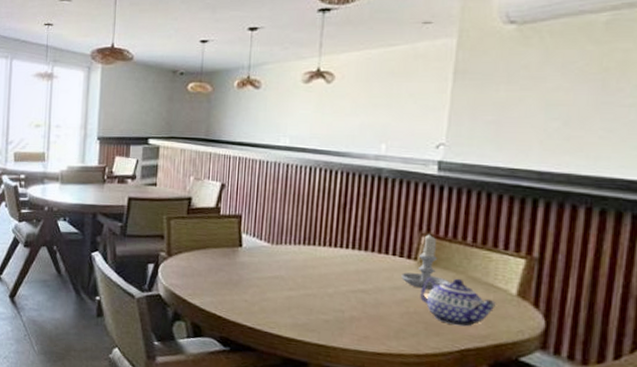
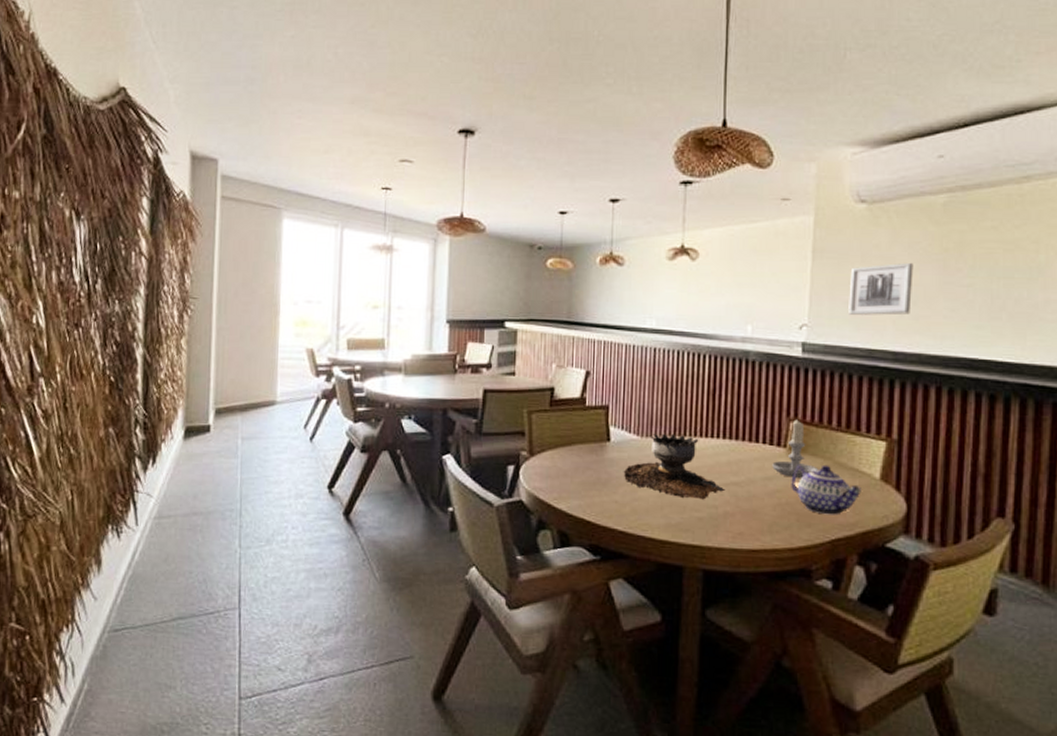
brazier: none [253,242,351,304] -> present [623,433,724,500]
wall art: none [490,82,567,136] -> present [848,262,914,315]

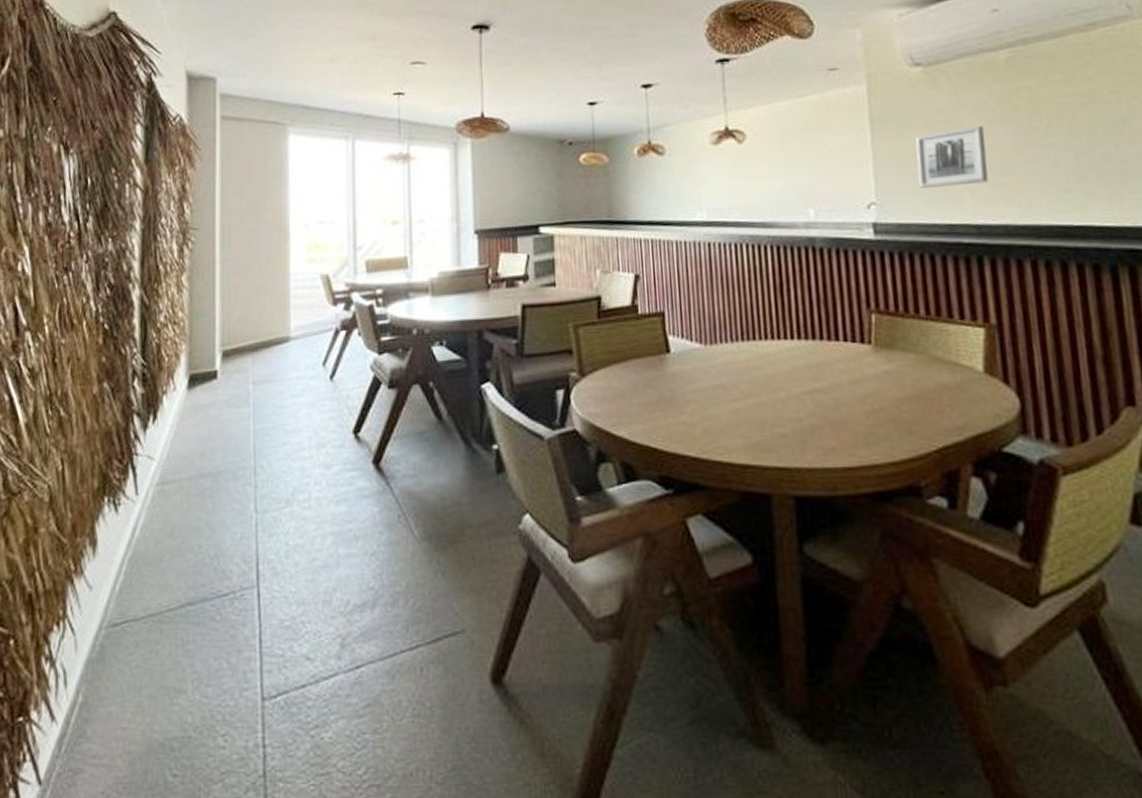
brazier: present [623,433,724,500] -> none [688,338,807,413]
candle: present [772,419,819,478] -> none [858,310,913,378]
teapot: present [791,464,862,515] -> none [882,360,965,419]

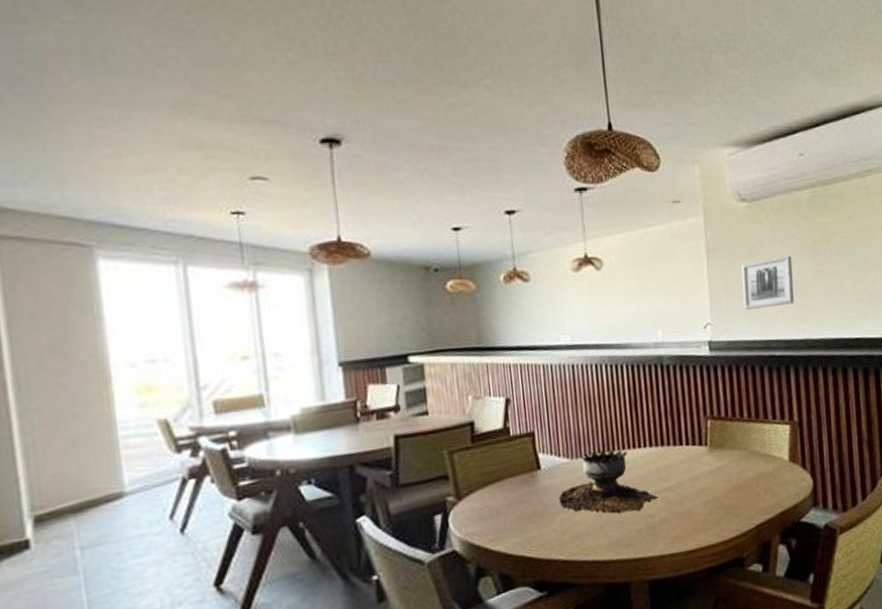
brazier: none [688,338,807,413] -> present [558,450,657,514]

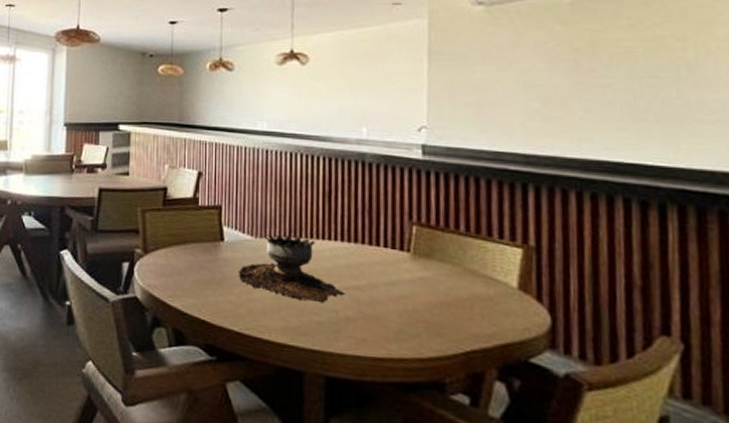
wall art: present [741,255,795,310] -> none [470,63,542,117]

